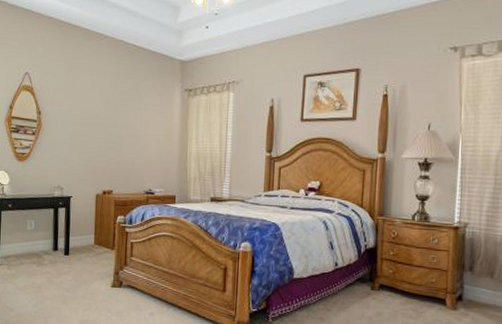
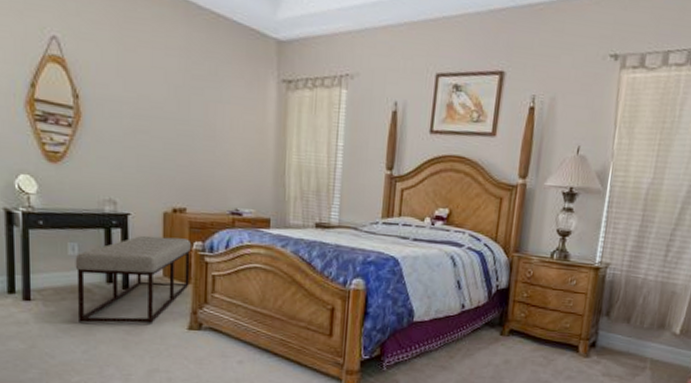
bench: none [31,212,116,283] -> present [75,235,192,324]

